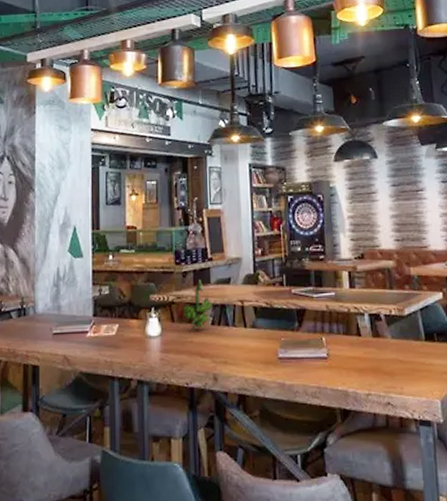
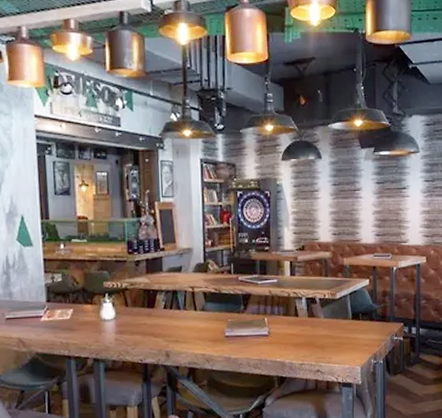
banana bunch: present [183,280,213,330] -> none [137,268,165,313]

